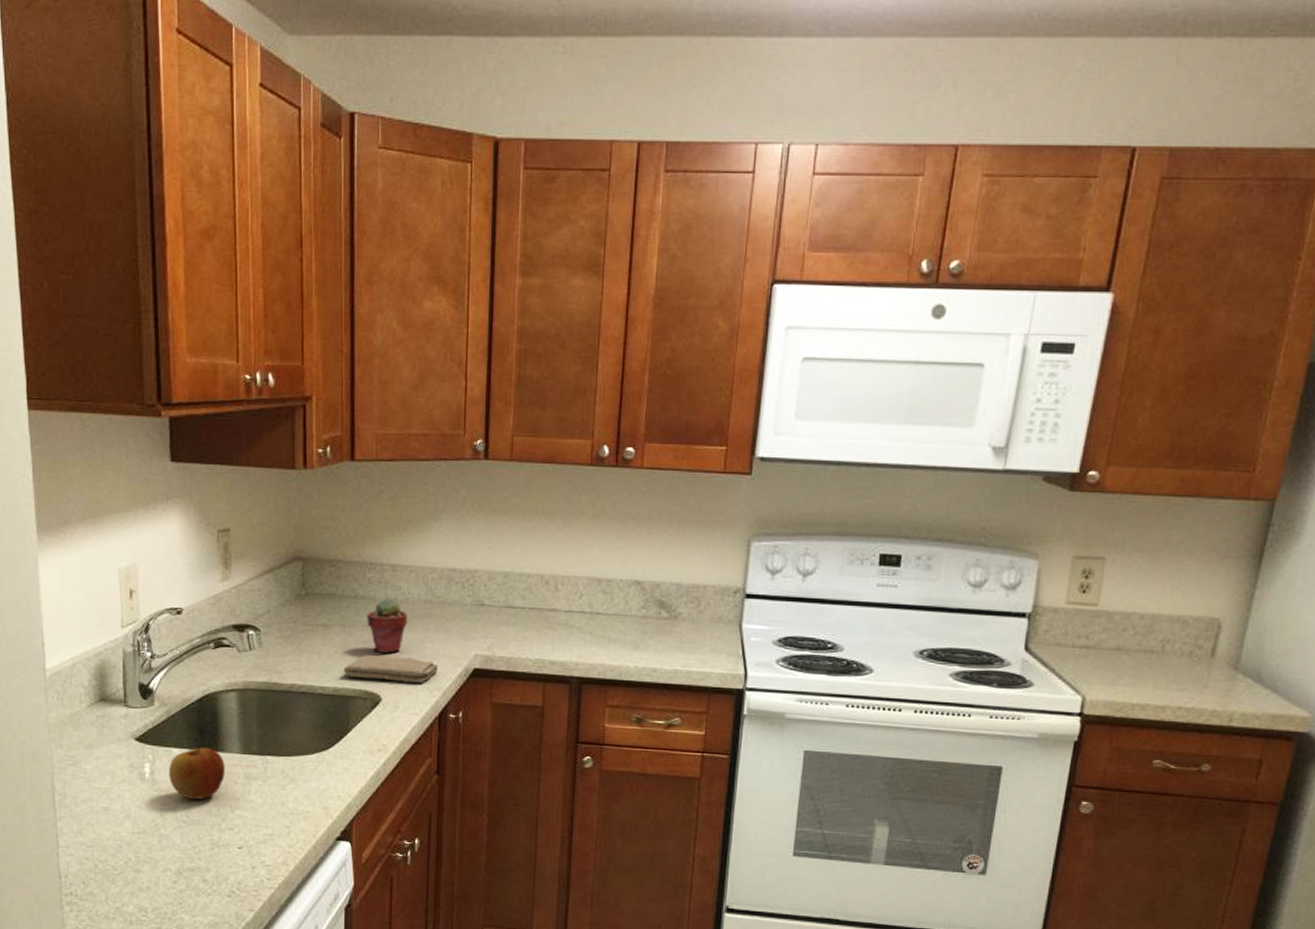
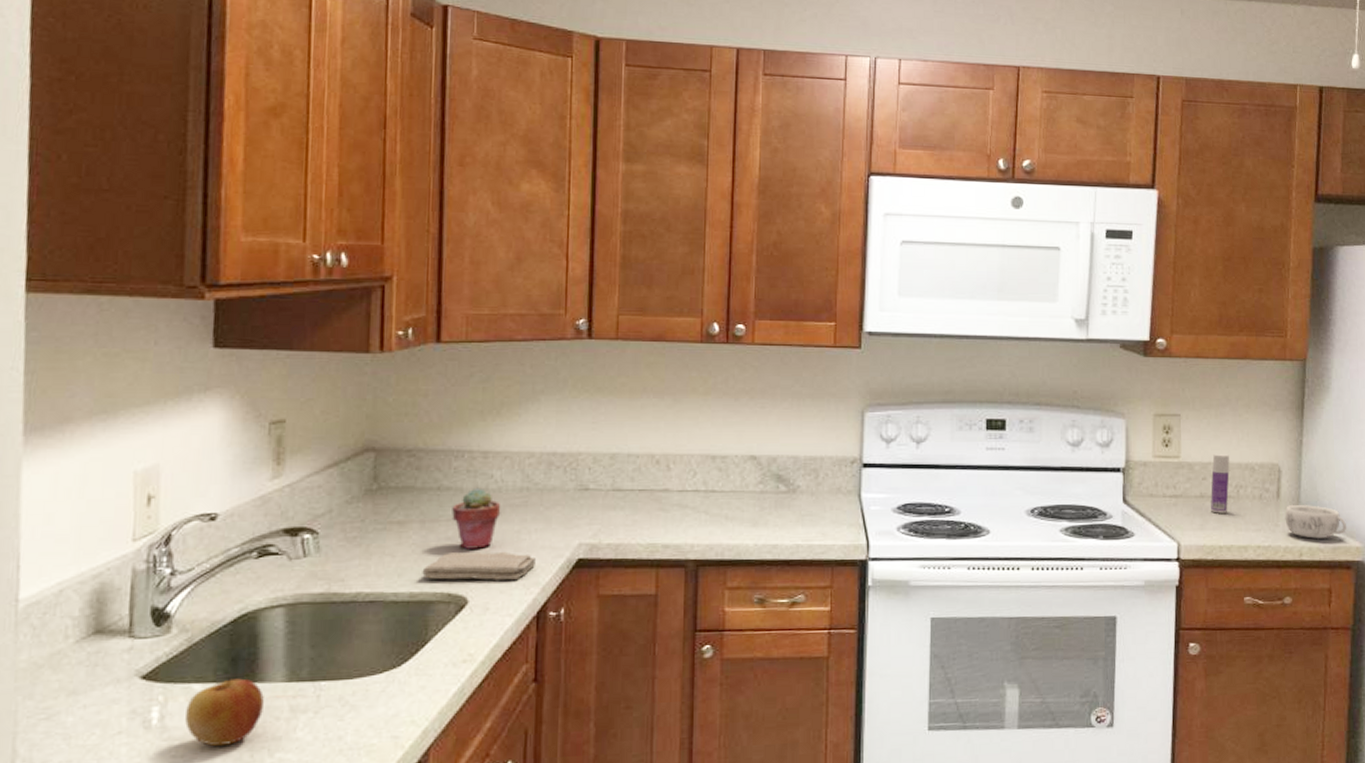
bottle: none [1127,603,1159,669] -> present [1211,453,1230,513]
decorative bowl: none [1217,664,1295,706] -> present [1285,504,1346,540]

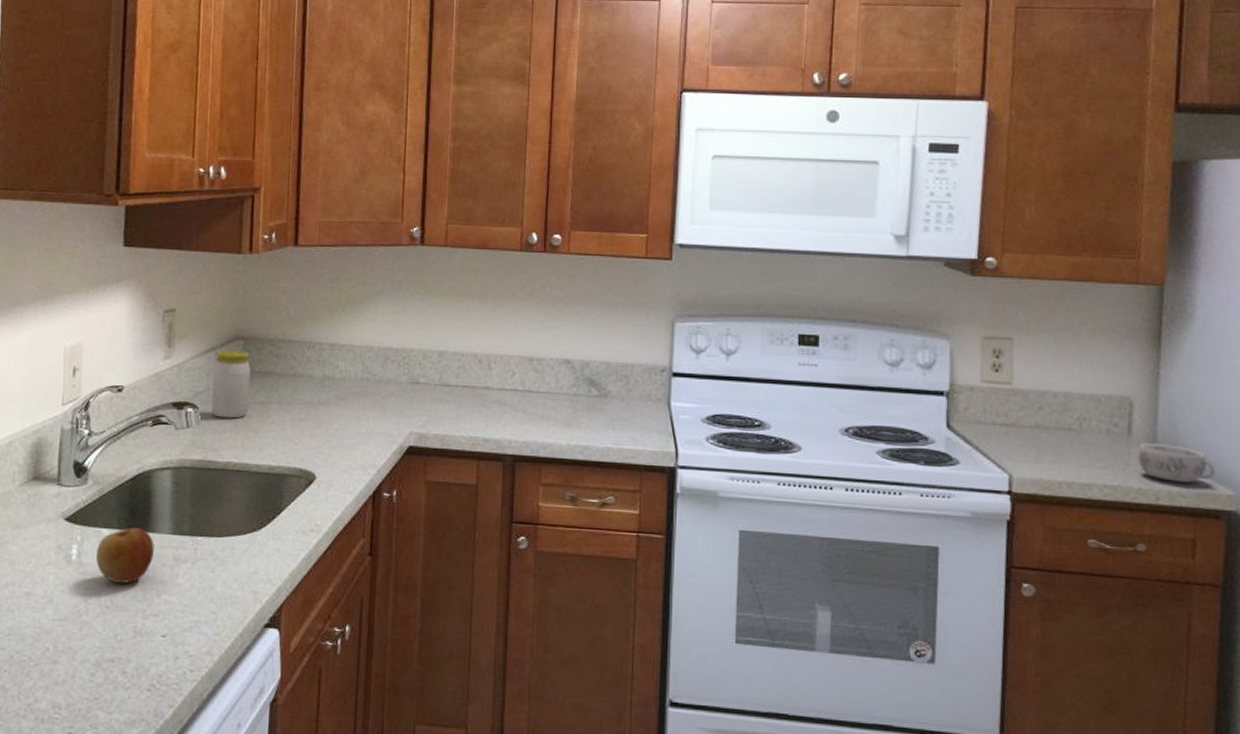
jar: none [335,465,385,543] -> present [211,350,251,419]
washcloth: present [422,551,536,581] -> none [279,432,373,462]
potted succulent: present [452,487,501,549] -> none [304,376,345,431]
bottle: present [1211,453,1230,513] -> none [1048,381,1071,447]

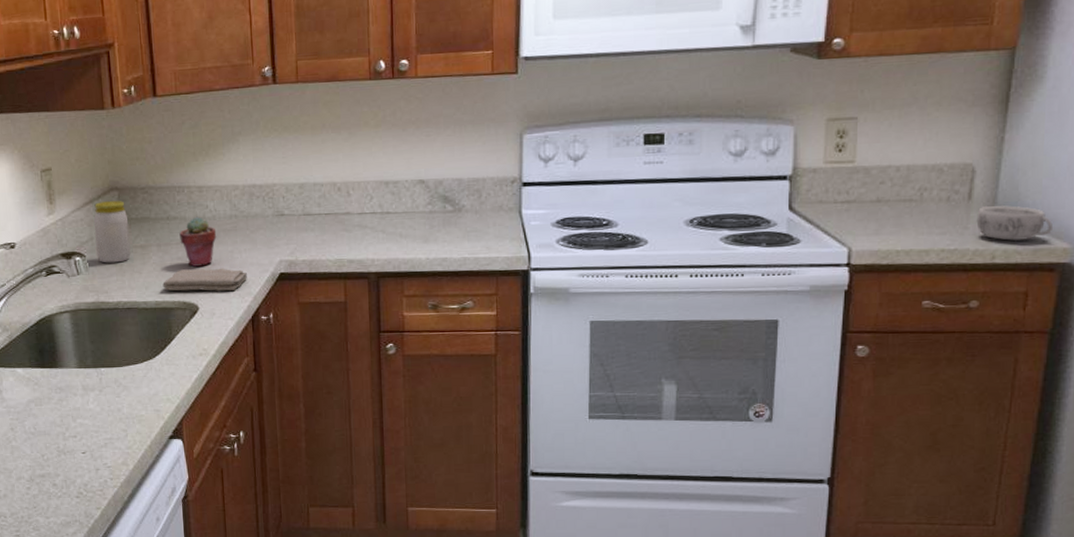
apple: present [96,527,154,583] -> none [15,365,65,412]
washcloth: none [279,432,373,462] -> present [162,268,247,292]
potted succulent: none [304,376,345,431] -> present [179,216,217,267]

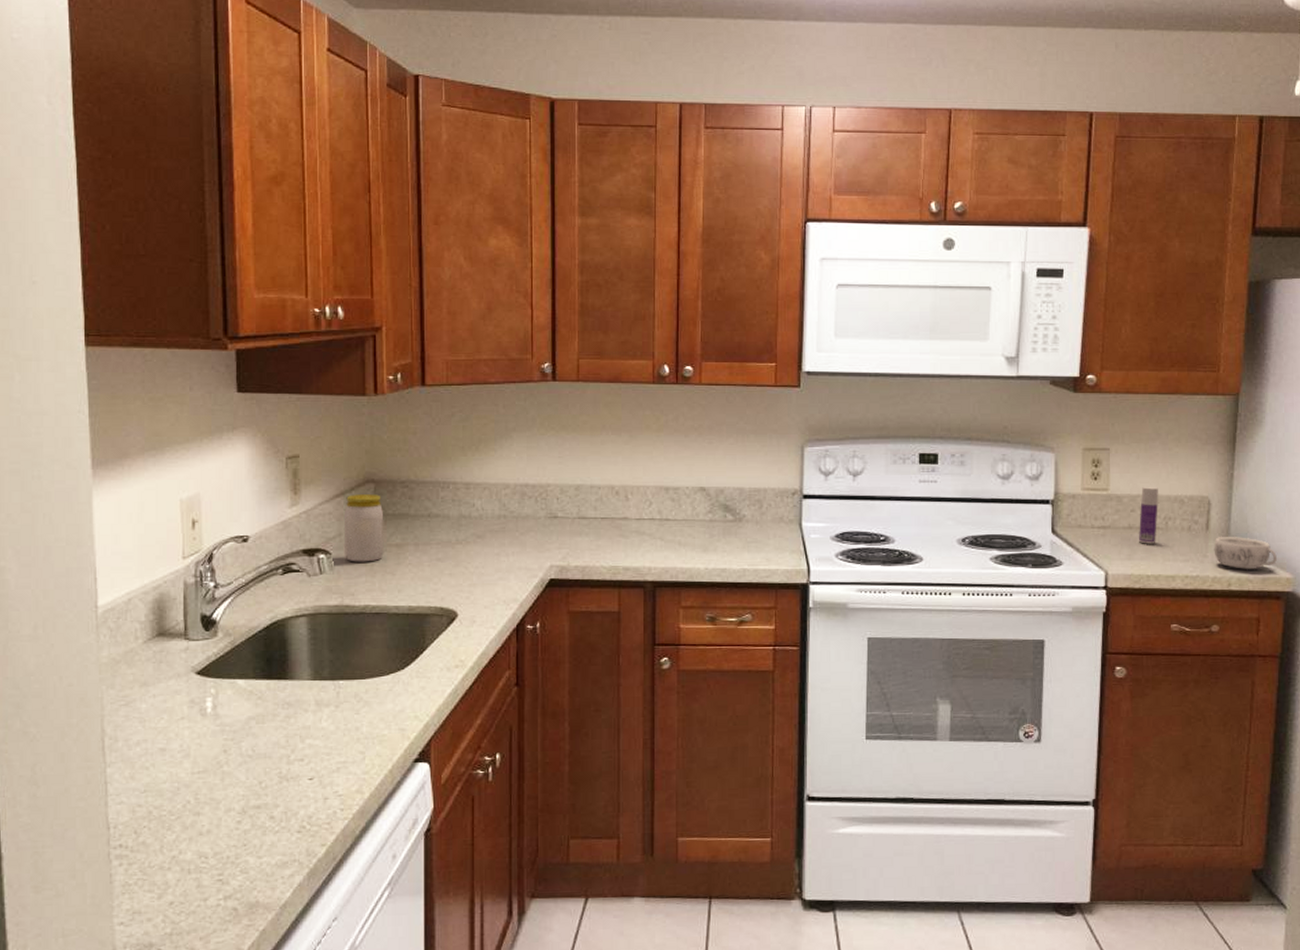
washcloth: present [162,268,247,292] -> none [418,571,513,598]
potted succulent: present [179,216,217,267] -> none [441,515,483,569]
bottle: none [888,155,913,218] -> present [1139,486,1158,544]

